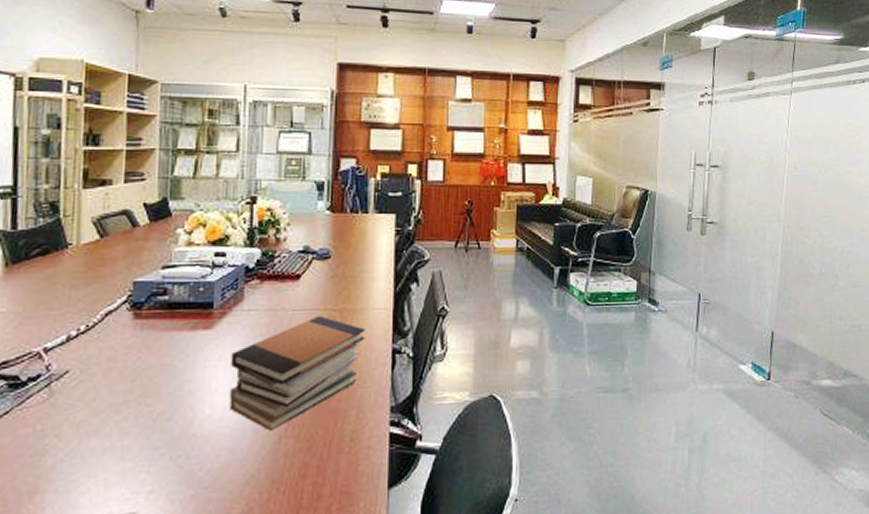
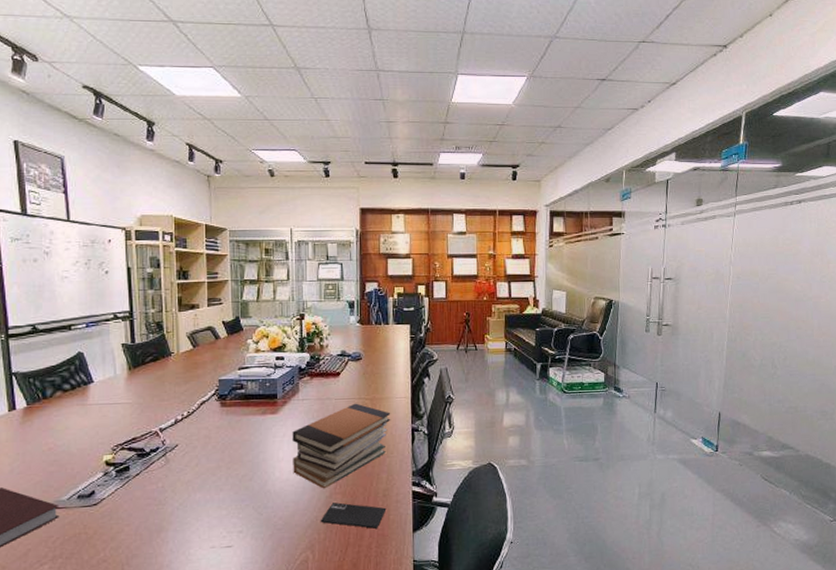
smartphone: none [263,449,354,485] -> present [320,502,387,529]

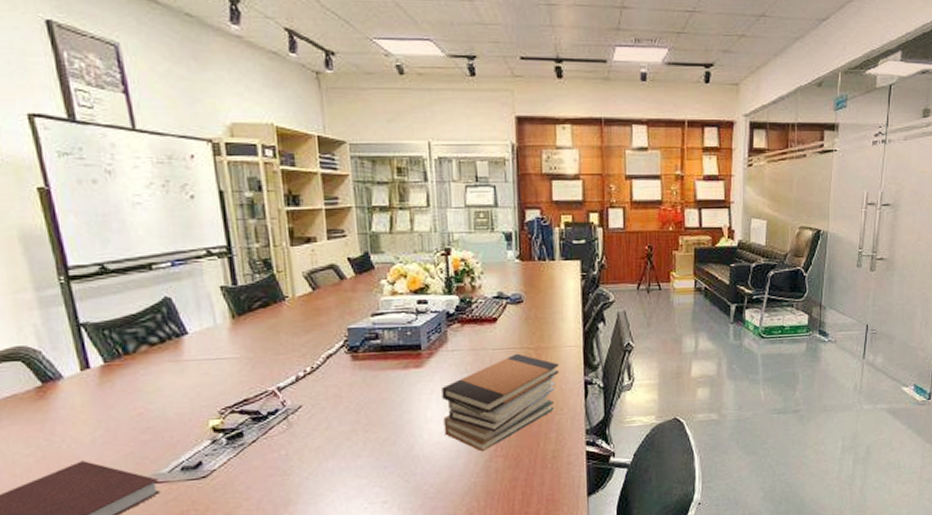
smartphone: present [320,502,387,529] -> none [479,466,557,494]

